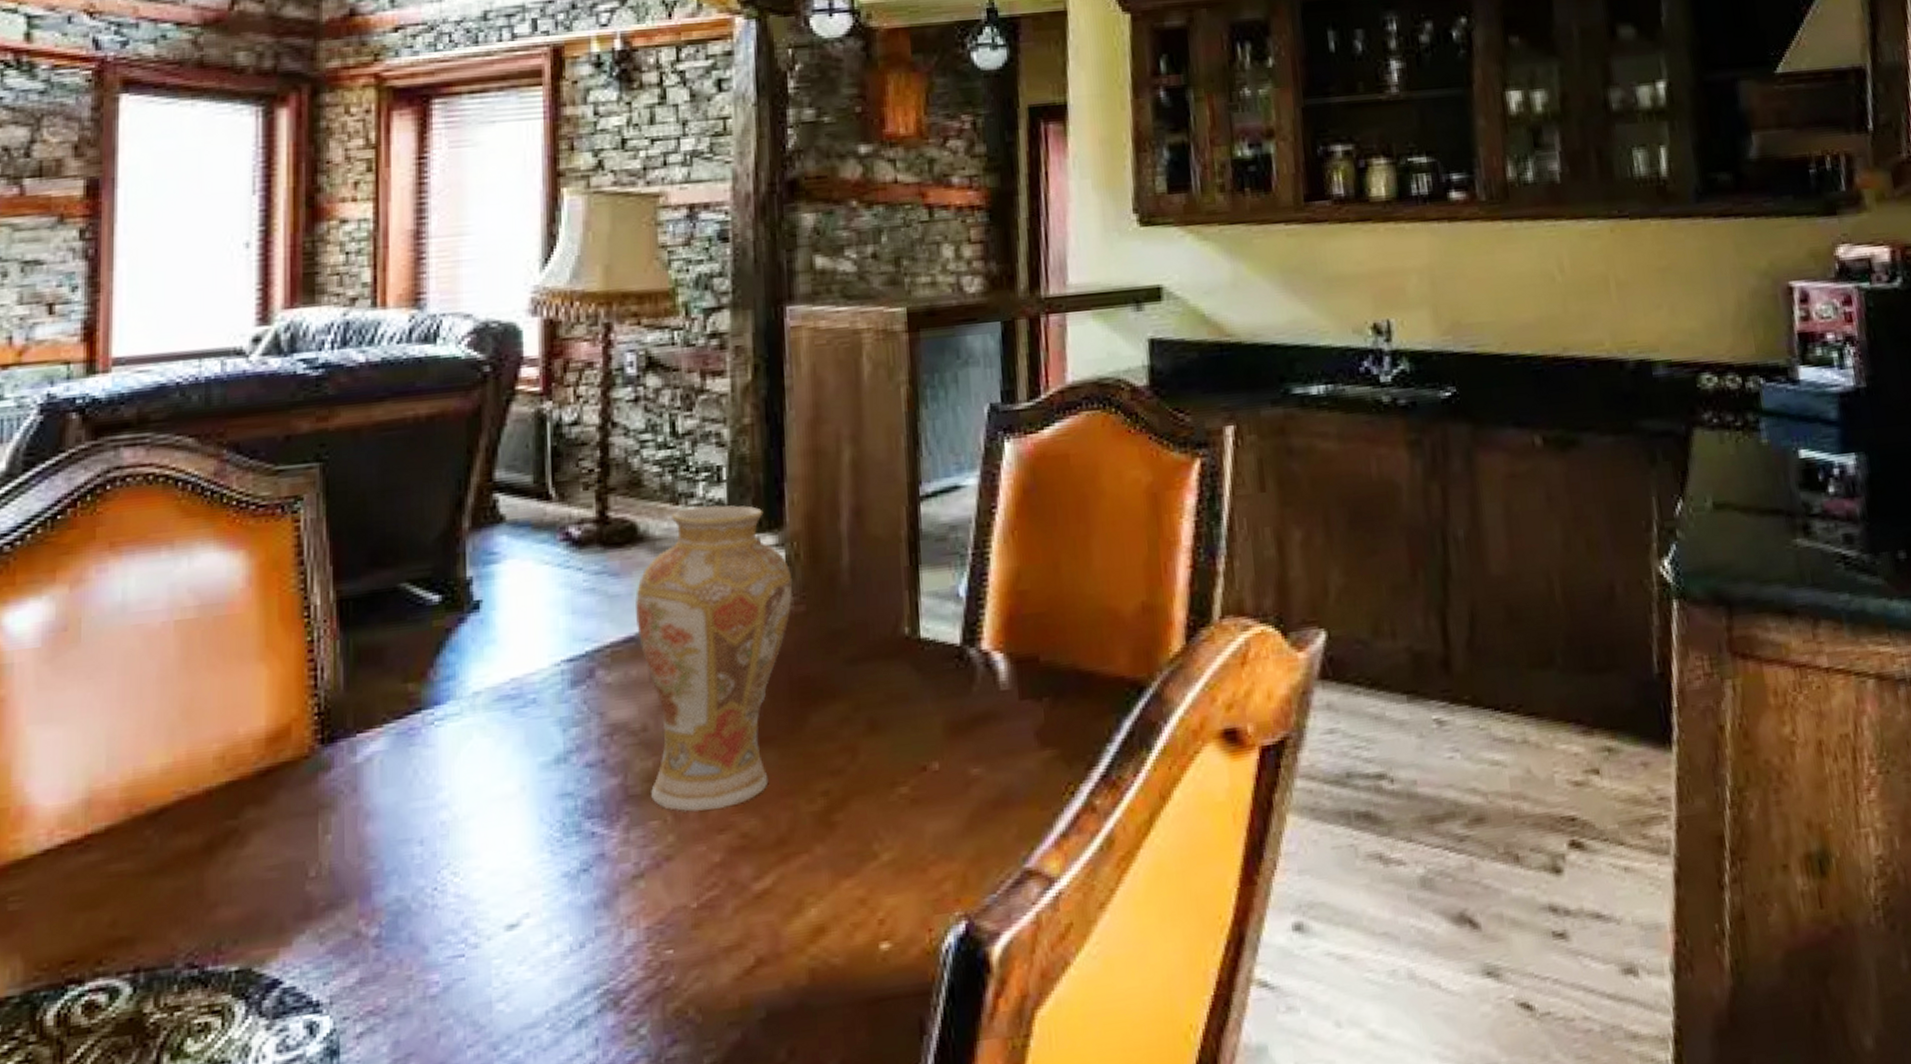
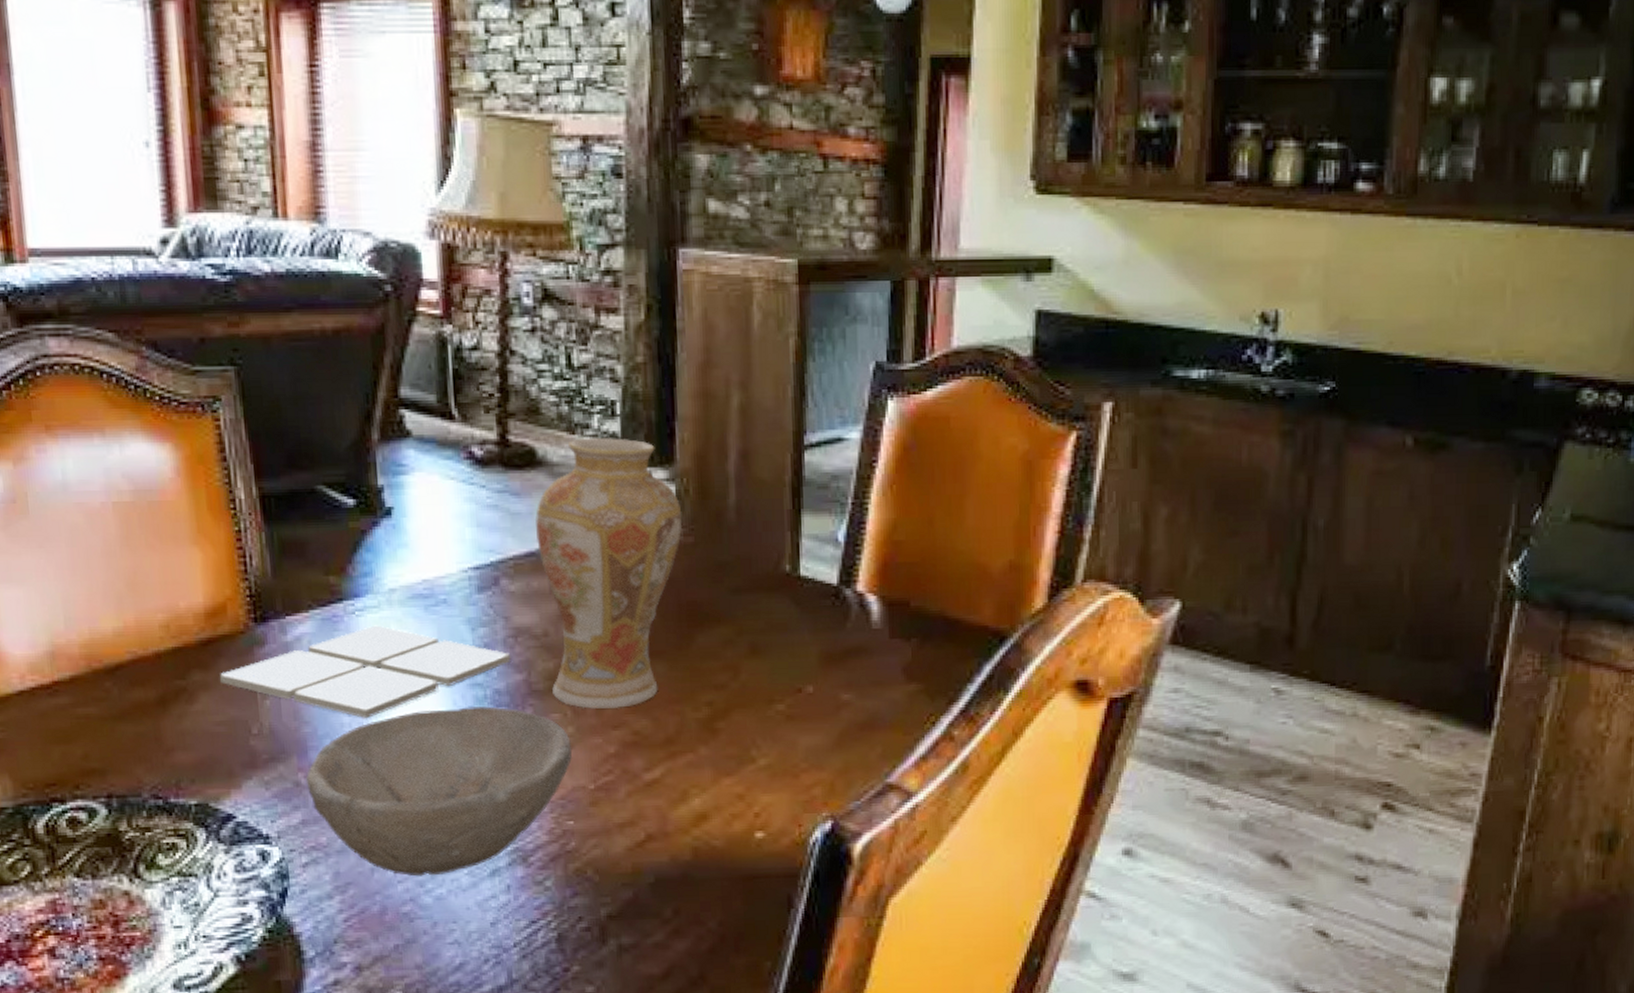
drink coaster: none [276,735,606,848] -> present [219,625,511,719]
bowl: none [367,818,673,1039] -> present [305,705,573,877]

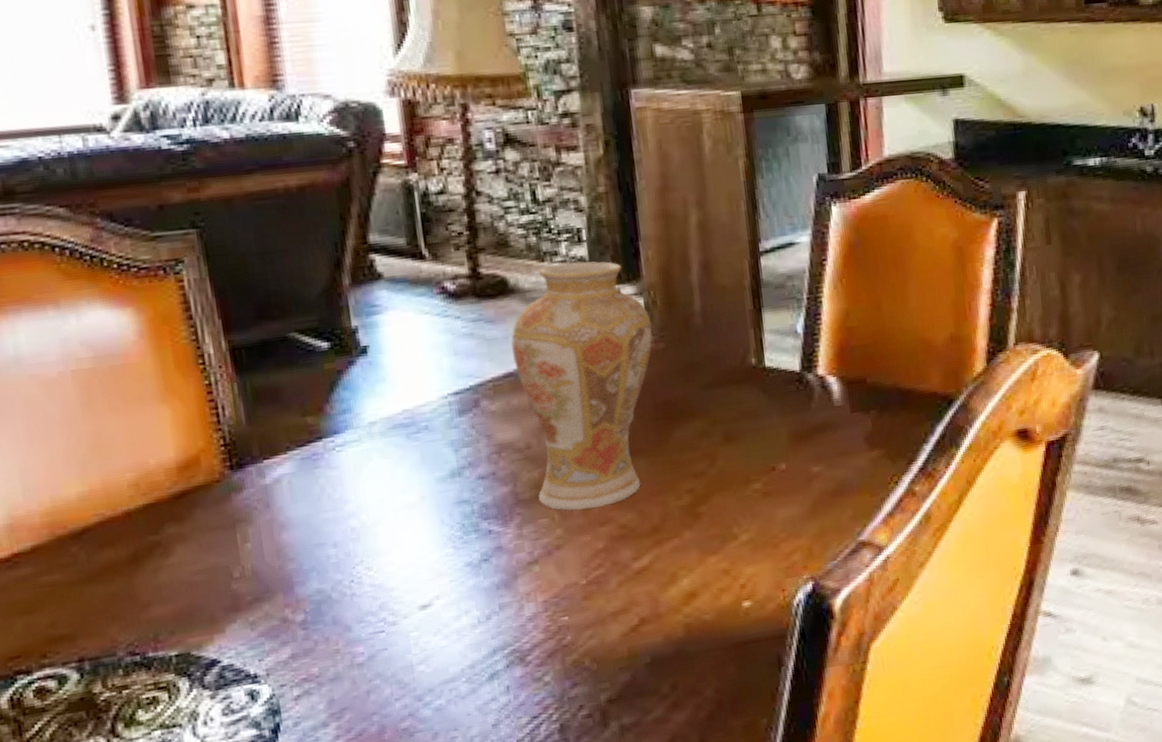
drink coaster: present [219,625,511,719] -> none [195,458,496,549]
bowl: present [305,705,573,877] -> none [293,519,562,693]

